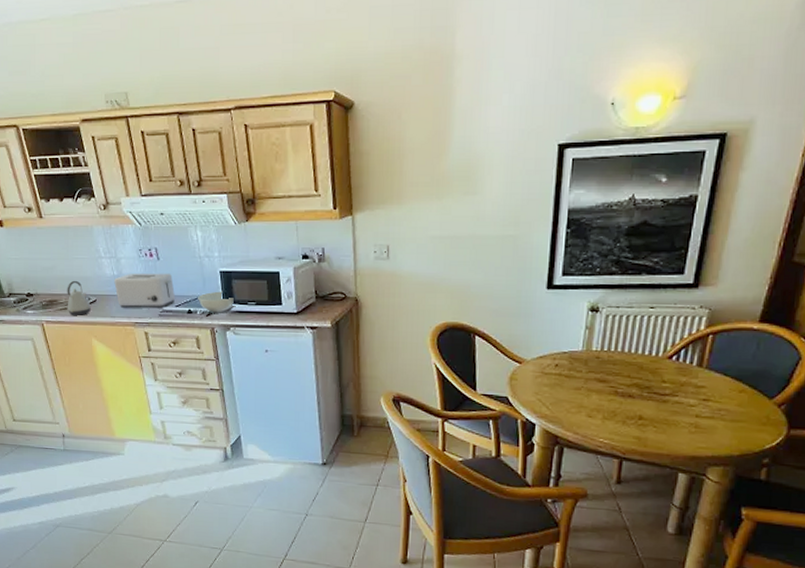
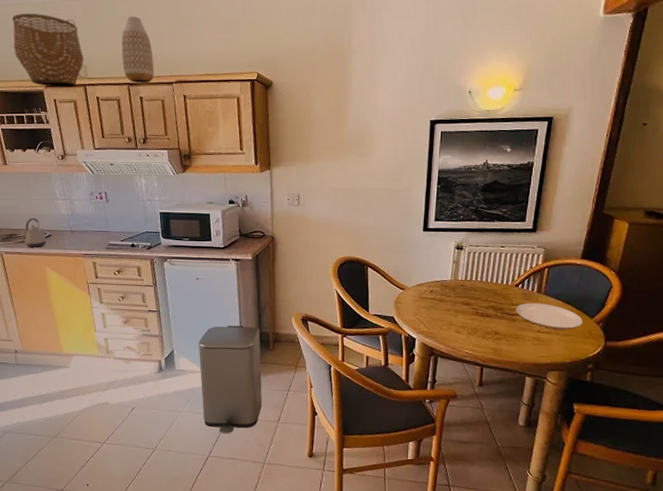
basket: none [39,30,125,122] -> present [11,14,84,88]
toaster: present [114,273,176,309] -> none [68,212,121,243]
vase: none [168,26,208,112] -> present [121,16,154,84]
bowl: present [198,291,237,313] -> none [140,229,174,247]
pedal bin: none [269,406,346,535] -> present [198,325,263,434]
plate: none [668,379,759,414] -> present [516,303,583,330]

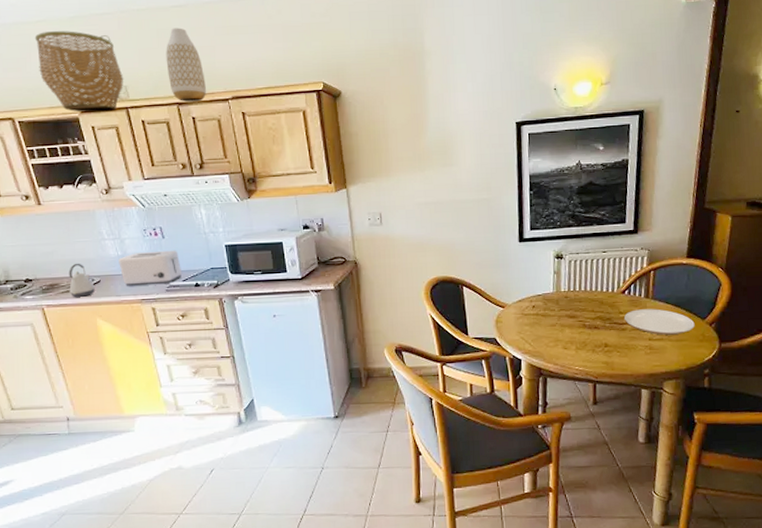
toaster: none [68,212,121,243] -> present [119,250,183,287]
pedal bin: present [198,325,263,434] -> none [281,364,359,488]

